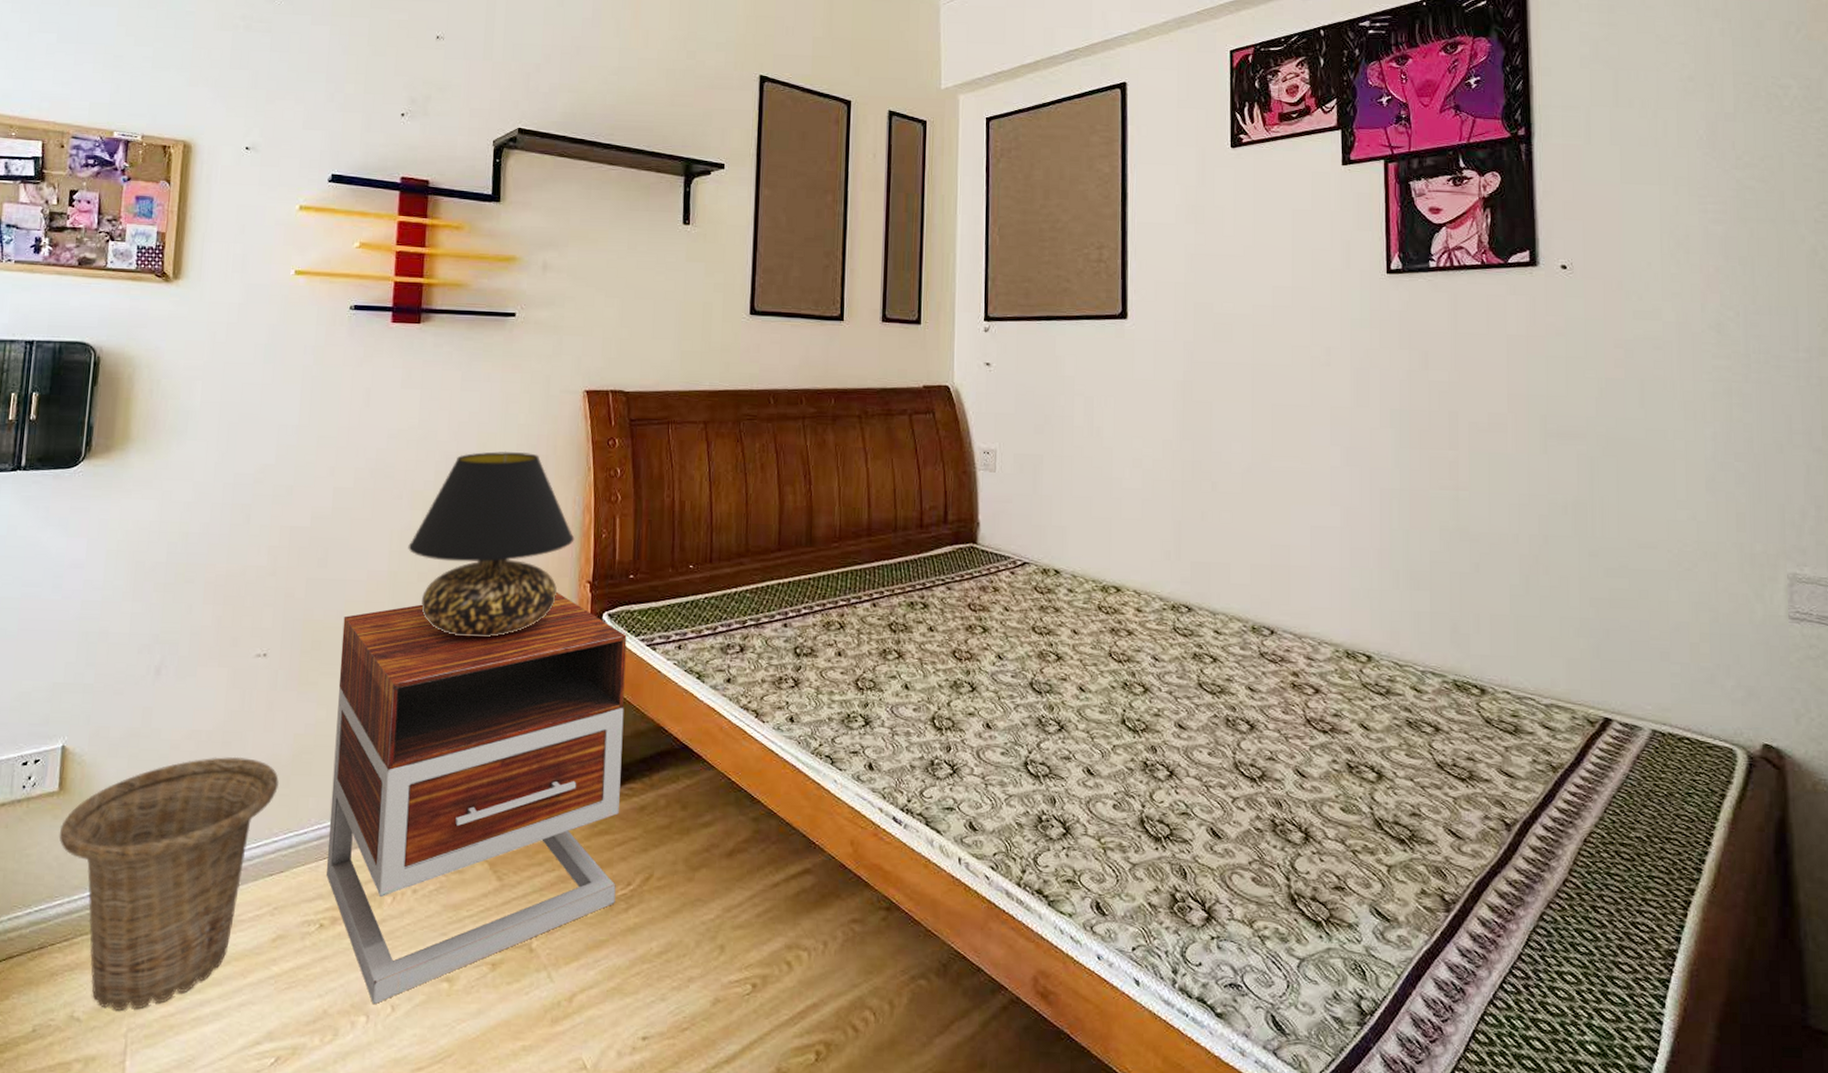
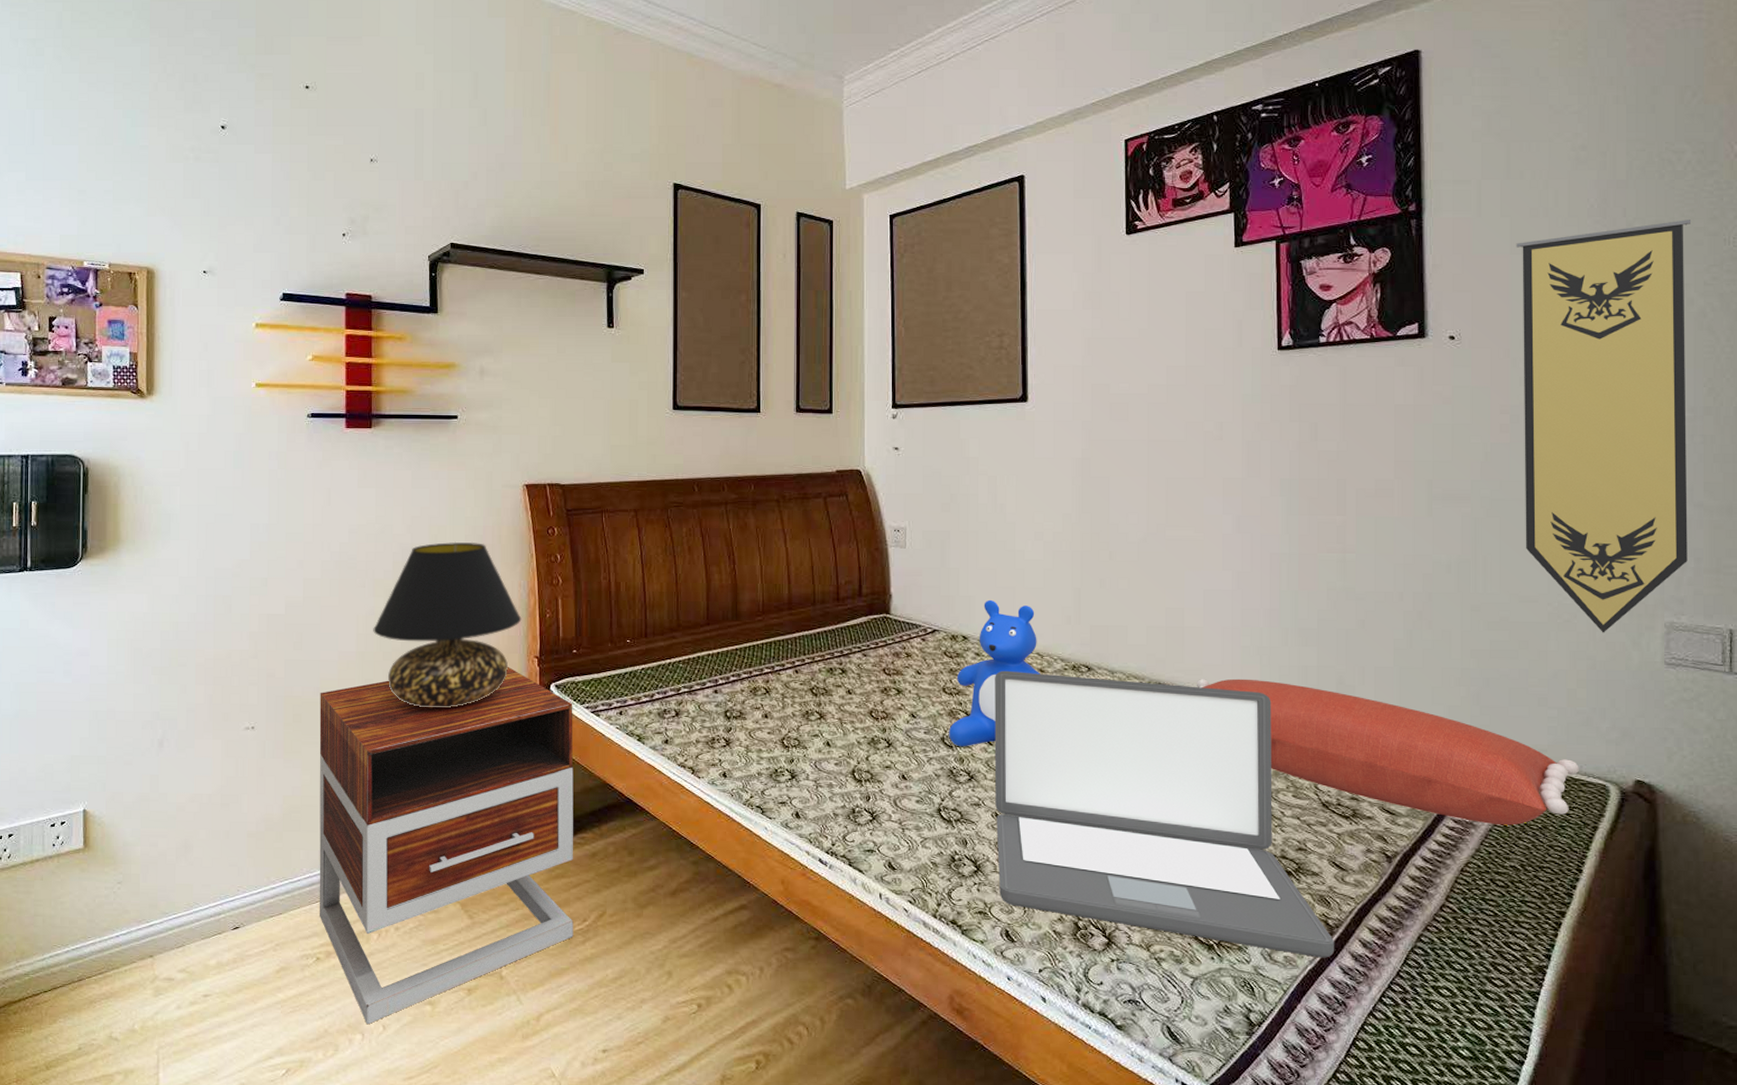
basket: present [59,756,279,1012] -> none [87,816,273,1032]
teddy bear: none [1038,530,1137,693] -> present [949,599,1040,747]
laptop: none [1087,609,1452,938] -> present [994,670,1335,958]
pillow: none [1302,622,1704,792] -> present [1196,678,1579,826]
pennant: none [1626,155,1808,584] -> present [1516,220,1692,633]

